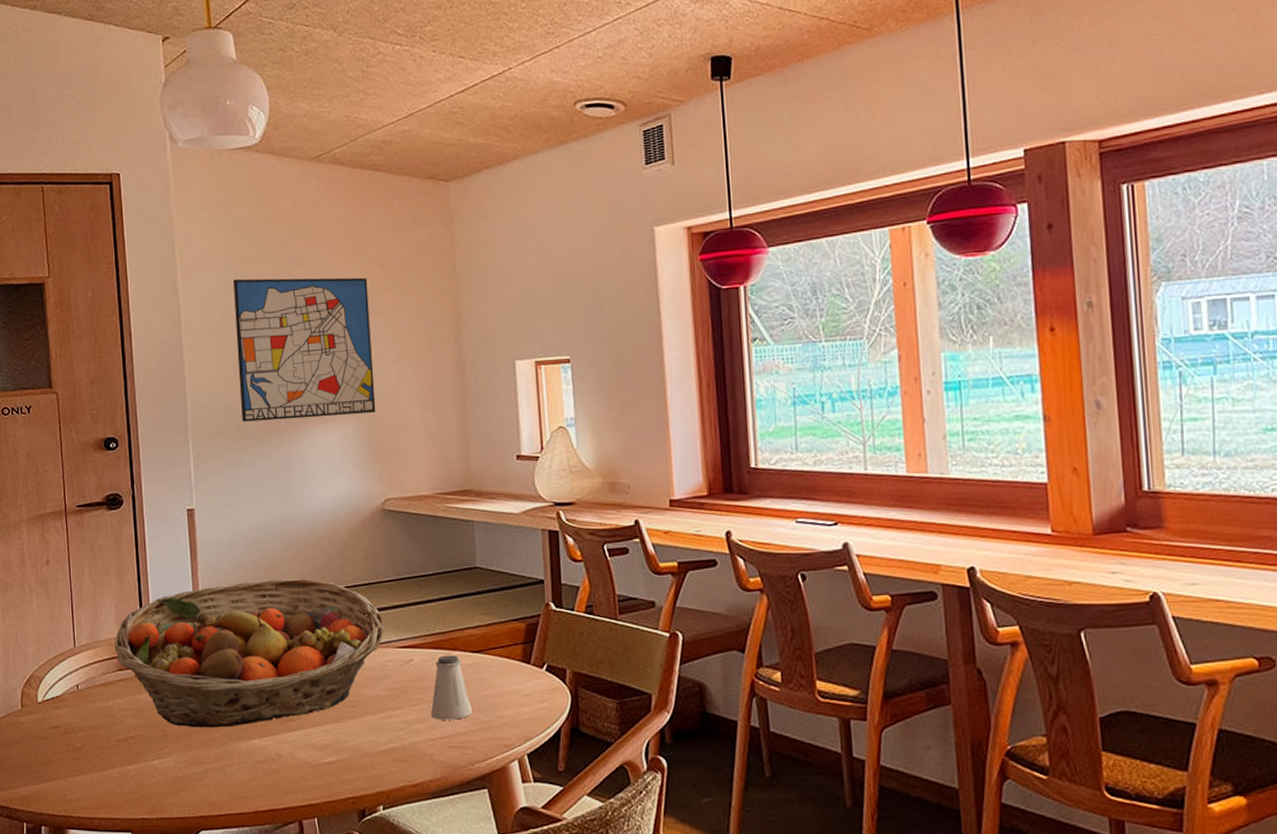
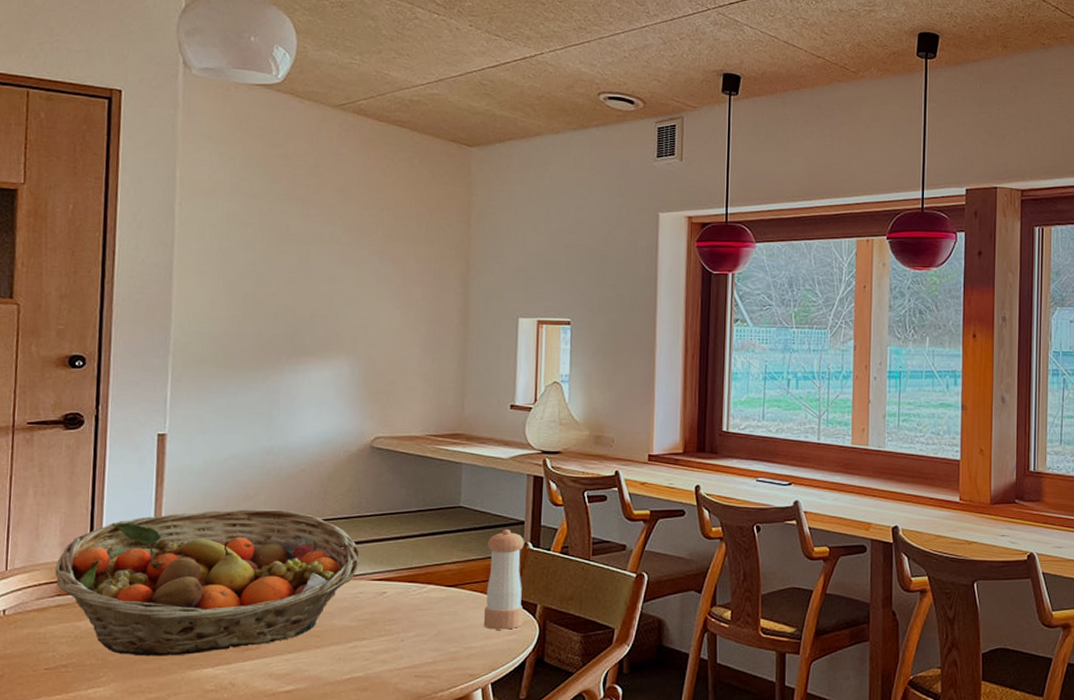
wall art: present [233,277,376,422] -> none [231,210,380,354]
saltshaker: present [430,655,473,720] -> none [398,589,442,650]
pepper shaker: none [507,590,554,697] -> present [483,530,525,630]

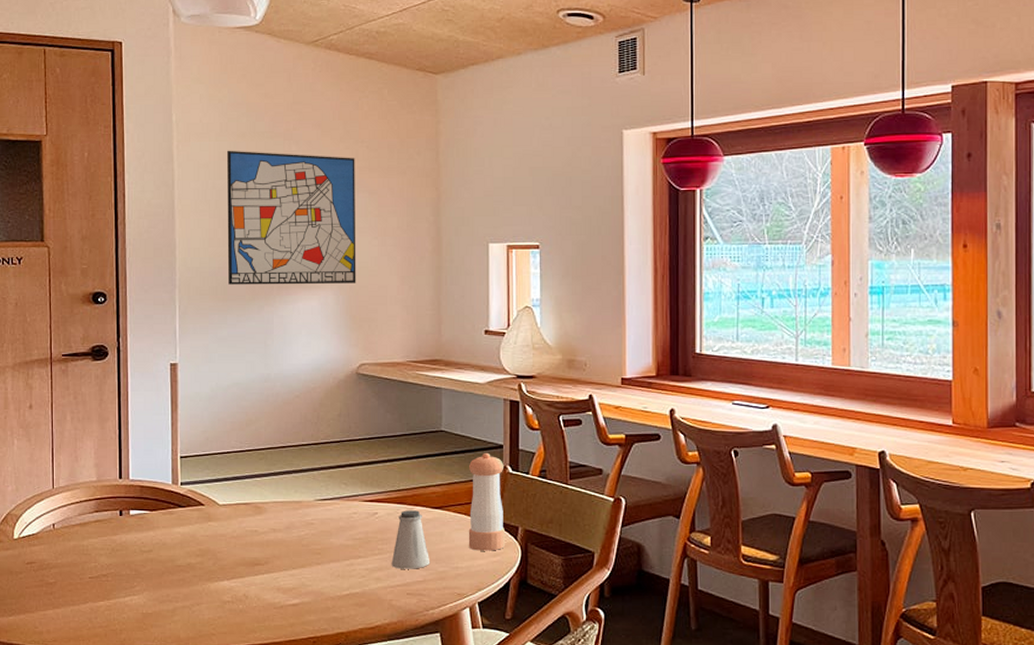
fruit basket: present [55,509,361,656] -> none [92,433,353,569]
wall art: none [231,210,380,354] -> present [227,150,356,285]
saltshaker: none [398,589,442,650] -> present [391,510,431,569]

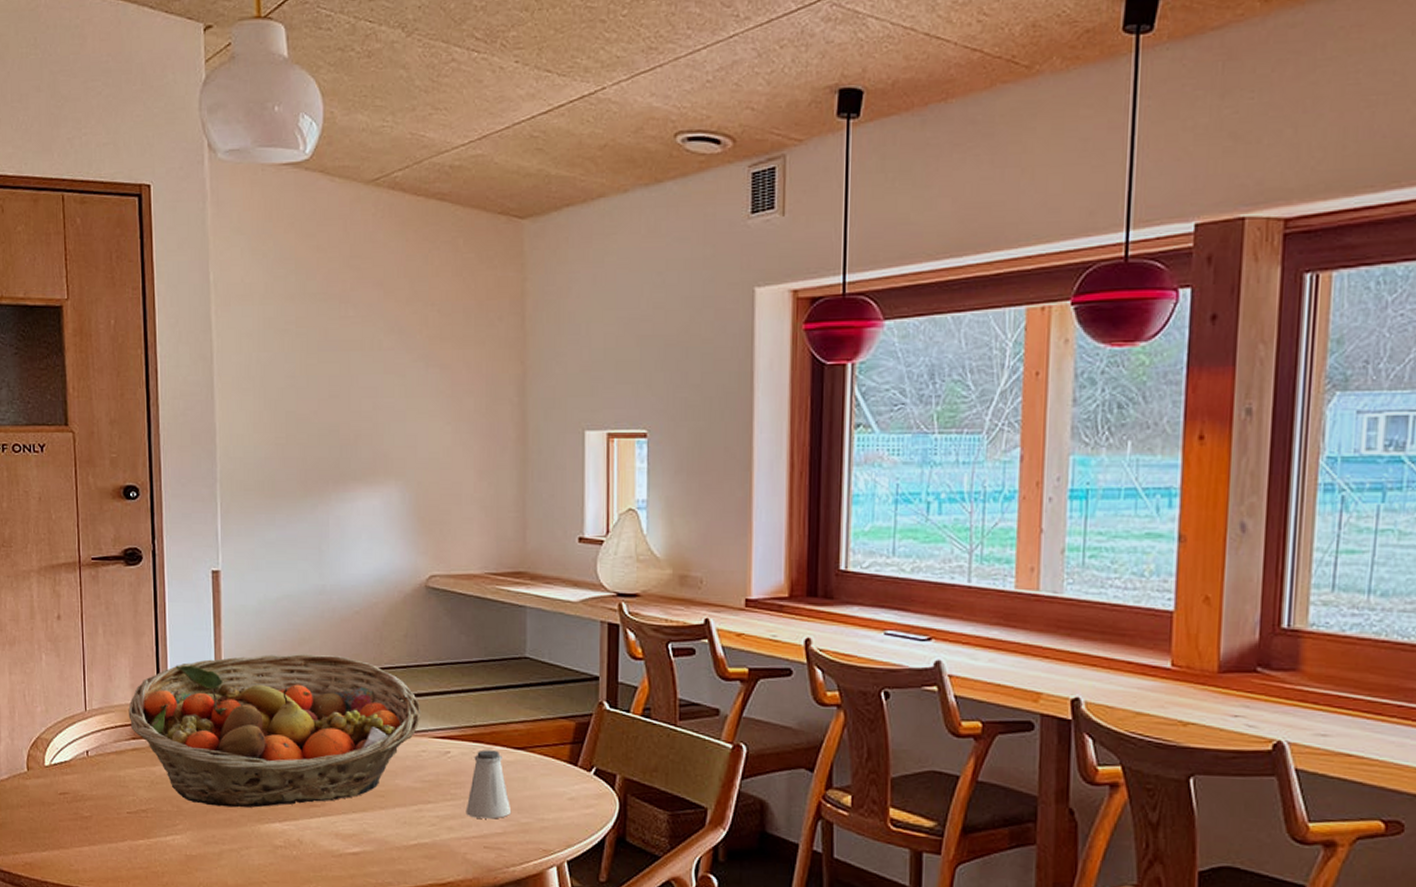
fruit basket: none [92,433,353,569] -> present [128,654,421,808]
wall art: present [227,150,356,285] -> none [274,316,426,480]
pepper shaker: present [468,453,506,551] -> none [556,686,601,802]

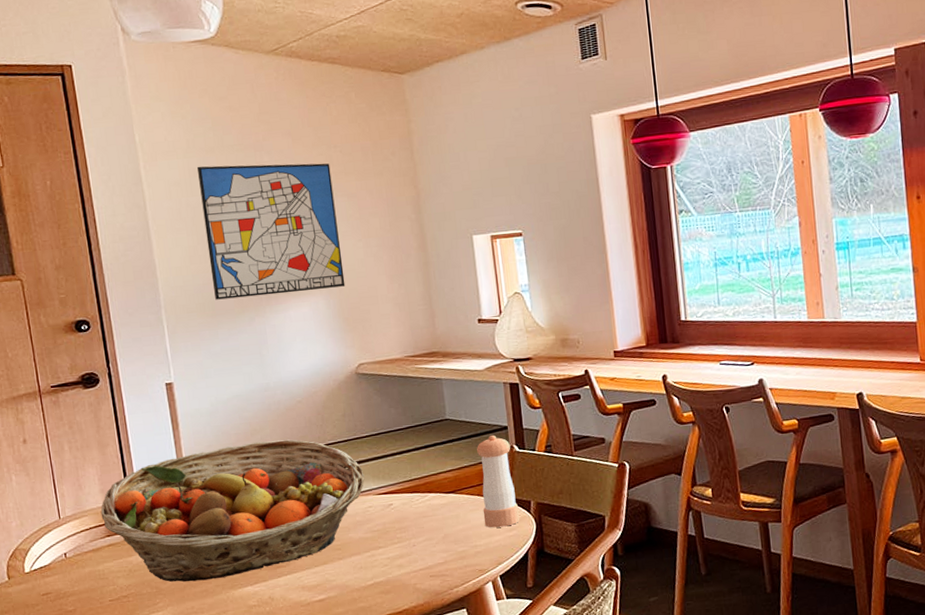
wall art: none [274,316,426,480] -> present [197,163,346,300]
saltshaker: present [465,750,512,819] -> none [411,497,450,554]
pepper shaker: none [556,686,601,802] -> present [476,435,520,528]

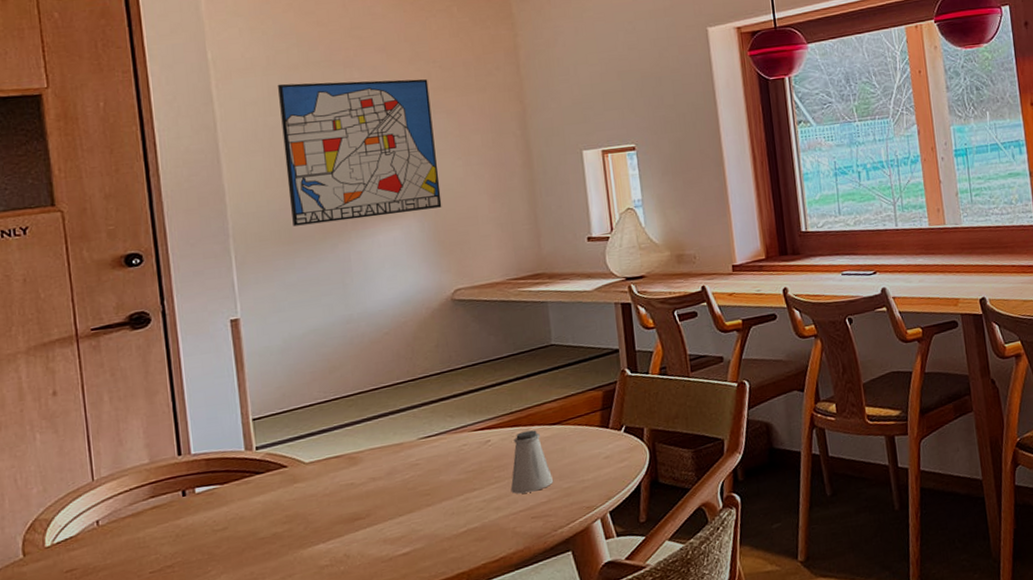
fruit basket: present [100,439,365,582] -> none [144,375,459,546]
saltshaker: none [411,497,450,554] -> present [510,430,554,494]
pepper shaker: present [476,435,520,528] -> none [584,360,632,460]

